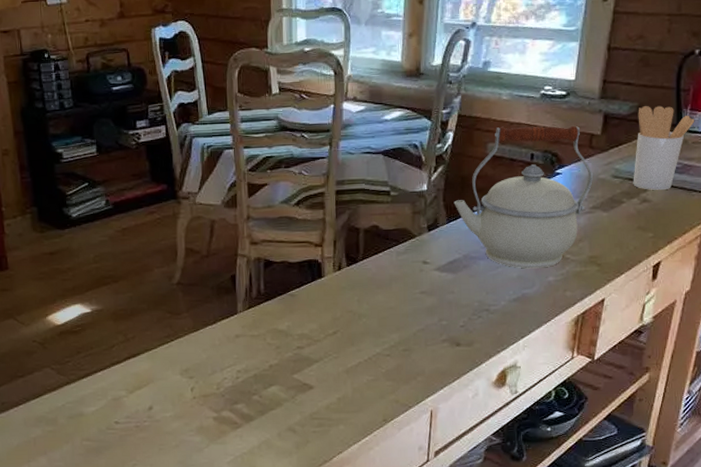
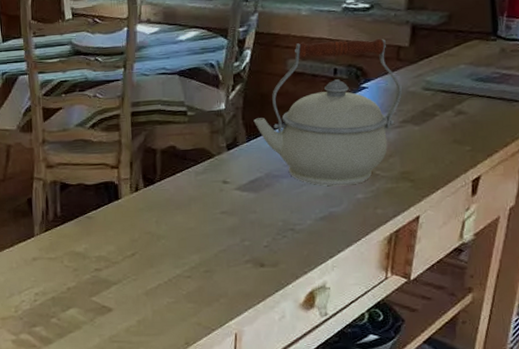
utensil holder: present [633,105,695,190] -> none [446,14,513,102]

